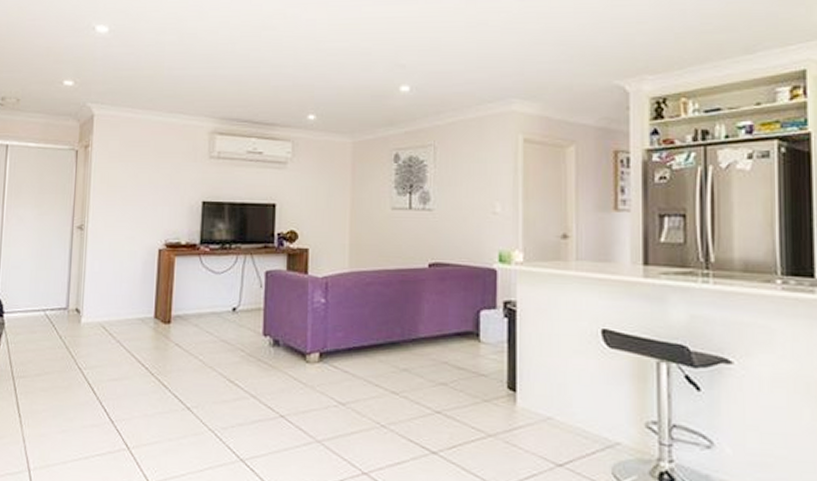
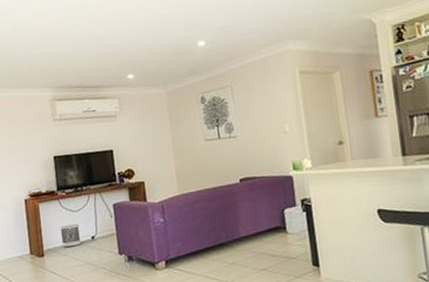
wastebasket: none [194,288,220,316] -> present [60,224,82,247]

